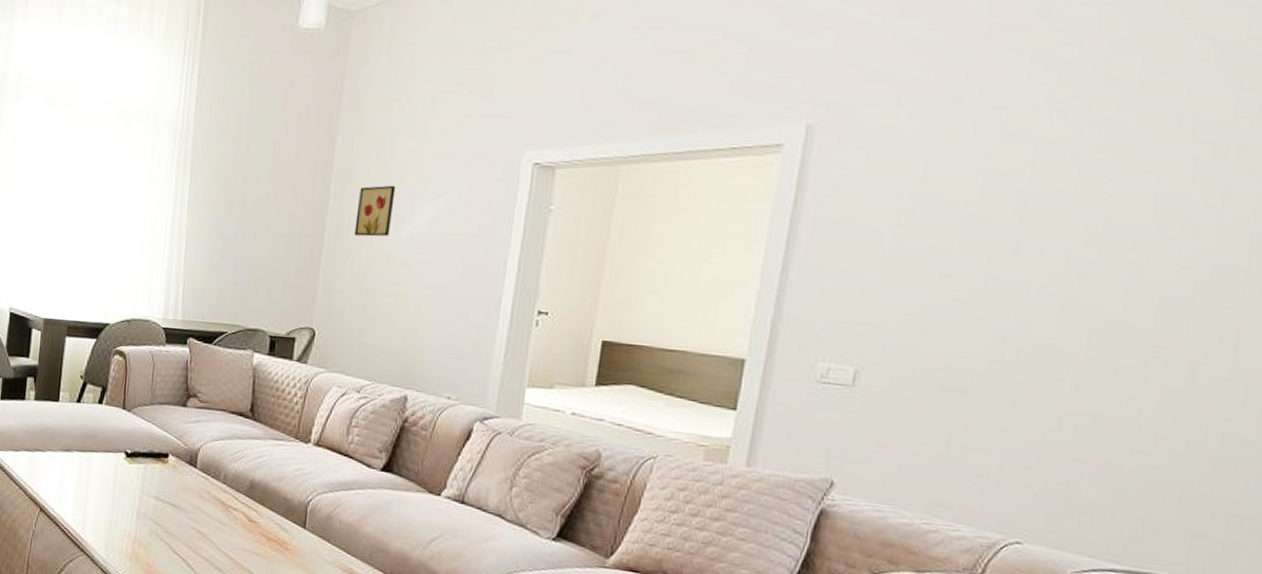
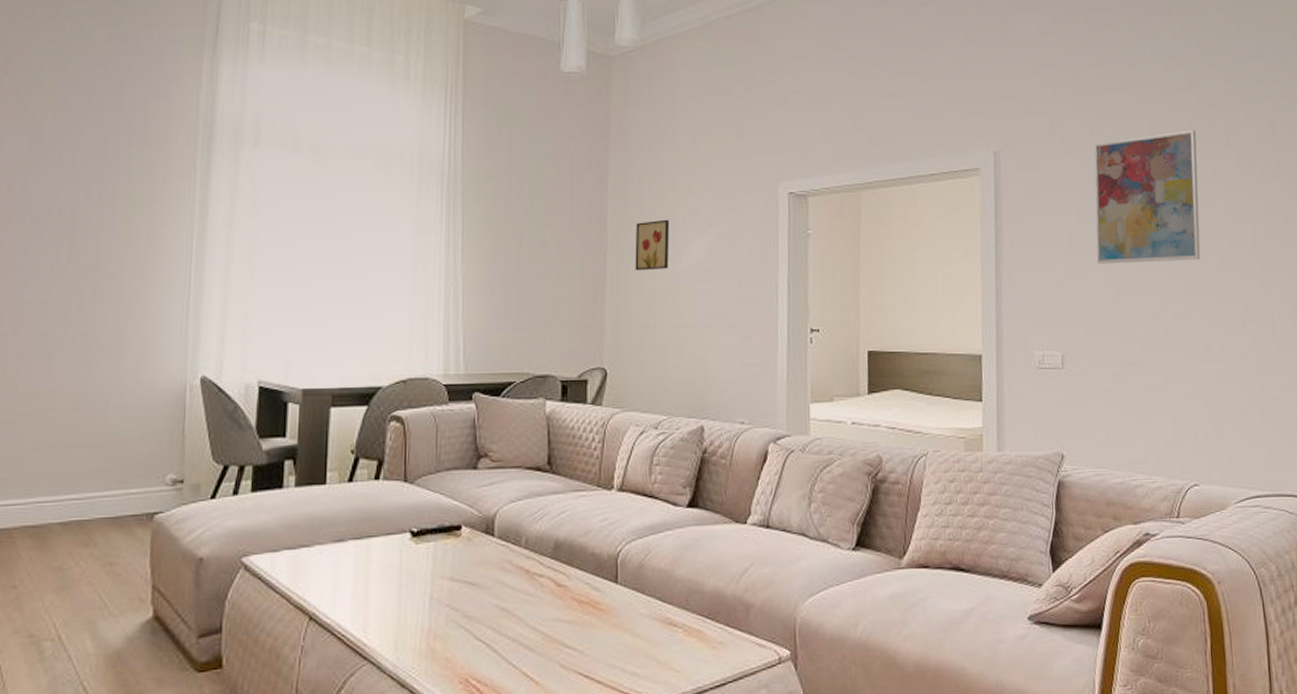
wall art: none [929,104,1129,274] -> present [1094,130,1201,264]

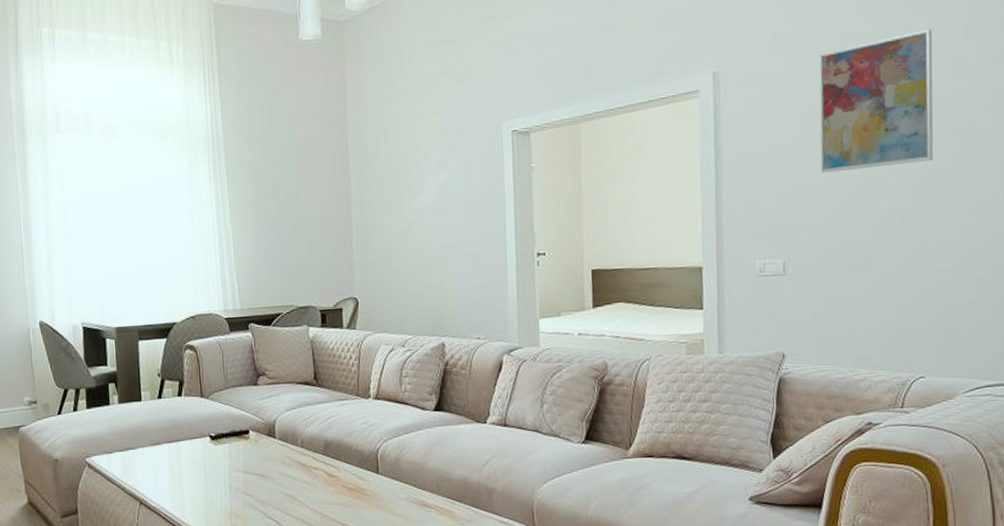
wall art: present [635,219,670,271] -> none [375,164,406,212]

